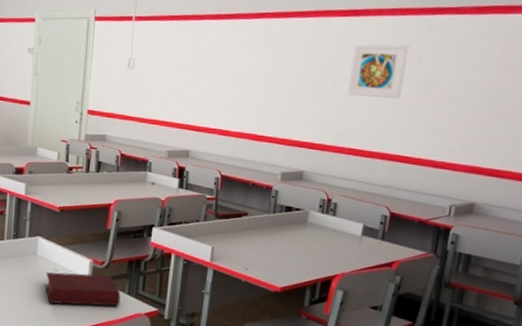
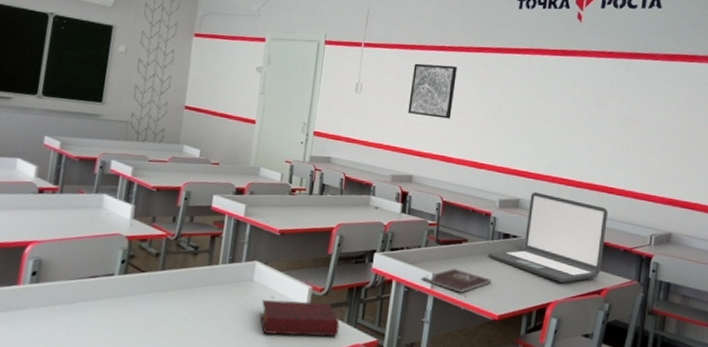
wall art: none [183,34,235,91] -> present [408,63,457,119]
book: none [201,242,273,266] -> present [422,269,492,293]
laptop: none [269,163,401,255] -> present [488,191,608,283]
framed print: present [347,44,409,98] -> none [559,82,612,133]

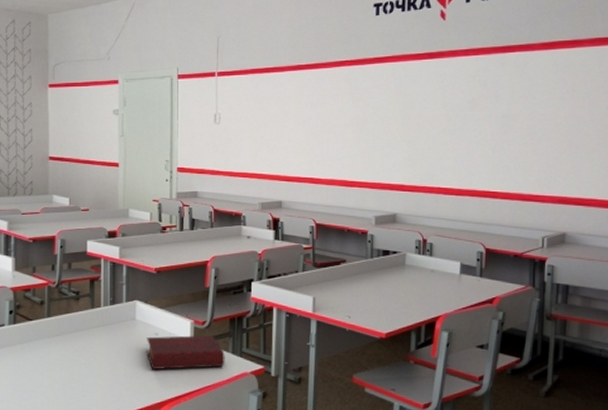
wall art: present [408,63,457,119] -> none [270,85,317,140]
book: present [422,269,492,293] -> none [303,291,375,314]
laptop: present [488,191,608,283] -> none [368,204,493,295]

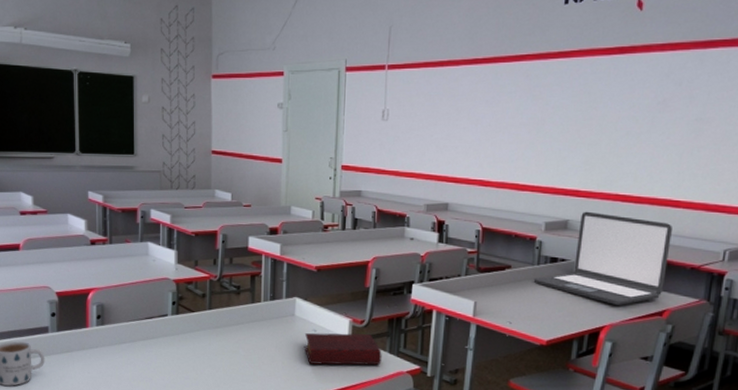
laptop: none [368,204,493,295] -> present [533,211,672,305]

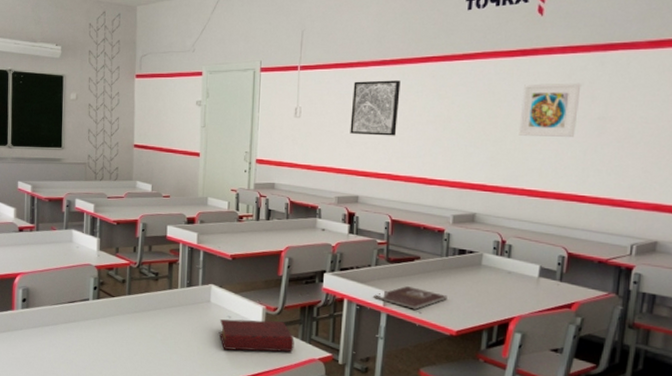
wall art: none [440,80,493,140] -> present [350,80,401,136]
book: none [463,296,538,320] -> present [374,286,448,310]
laptop: present [533,211,672,305] -> none [442,205,578,297]
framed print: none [614,82,680,140] -> present [518,83,581,137]

